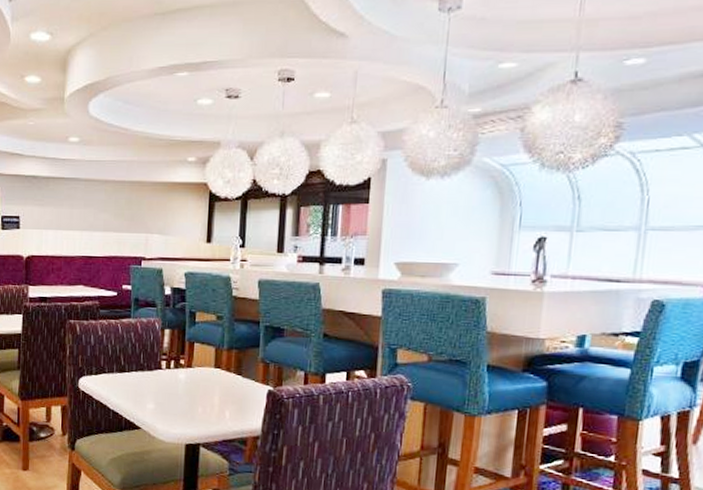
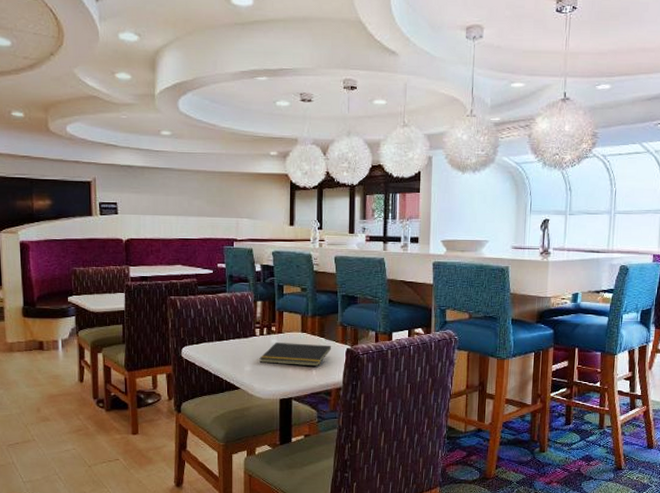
notepad: none [164,378,250,409] -> present [259,343,332,367]

